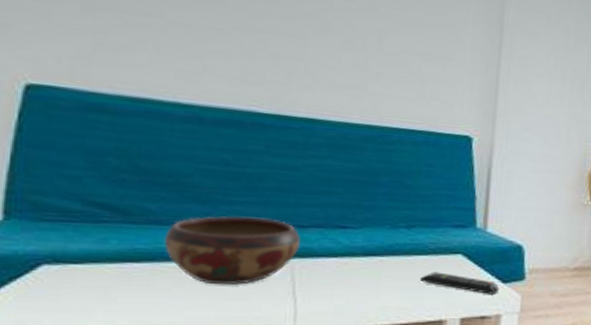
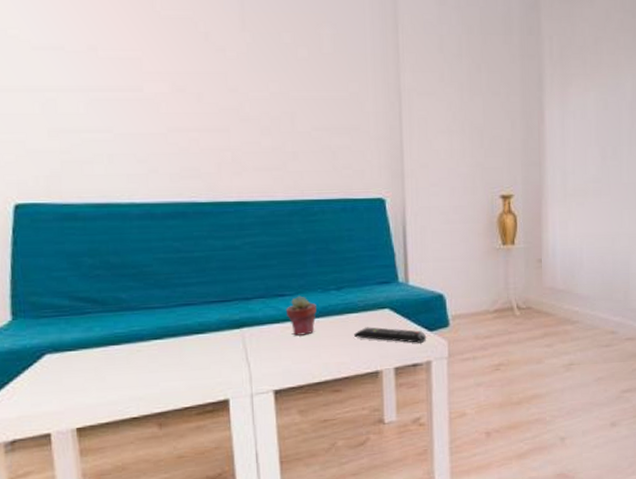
decorative bowl: present [164,215,300,285] -> none [136,295,247,358]
potted succulent: none [345,230,382,274] -> present [285,296,317,336]

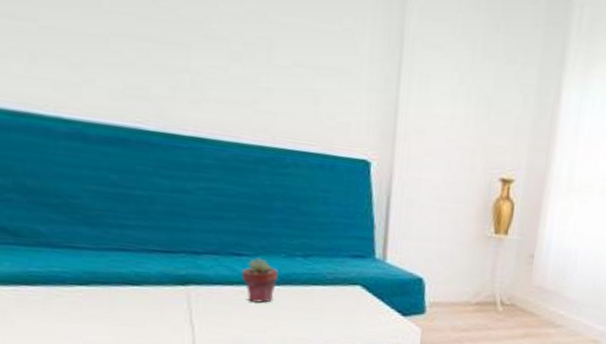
remote control: present [354,327,427,343] -> none [318,302,399,327]

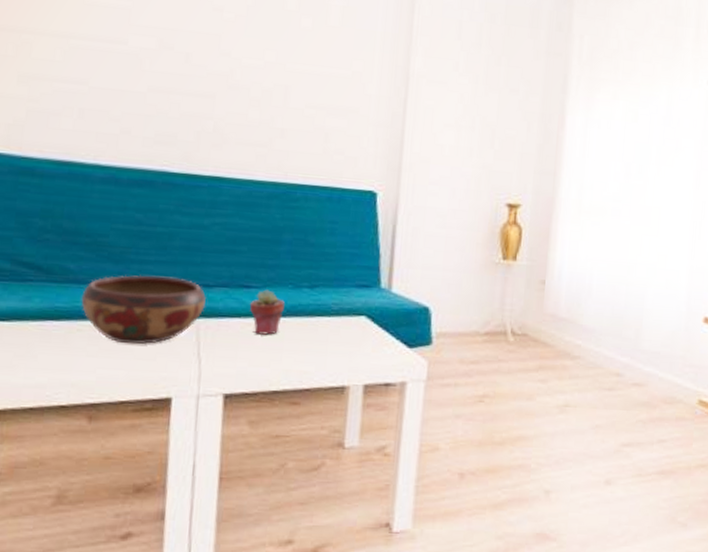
decorative bowl: none [57,239,195,311] -> present [81,274,206,345]

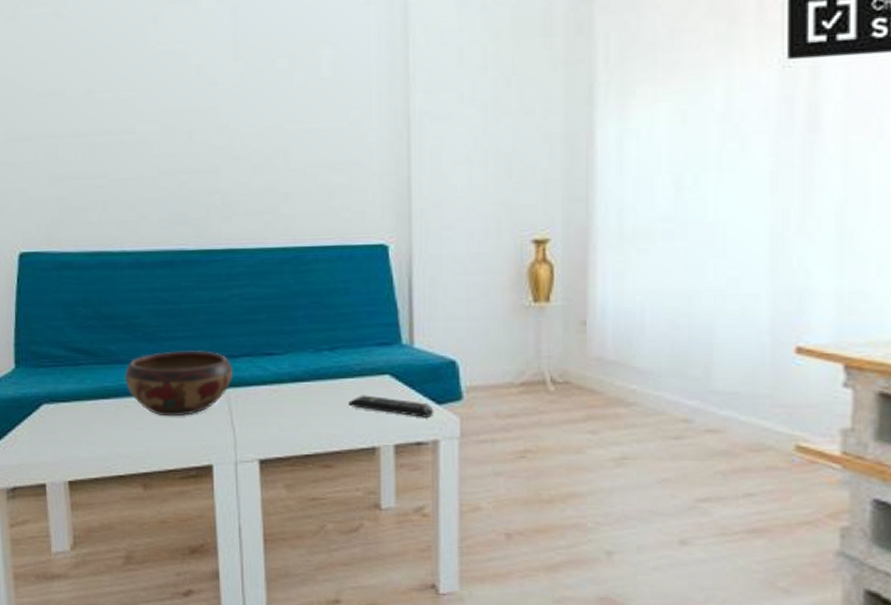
potted succulent: present [249,289,285,335] -> none [273,355,307,400]
remote control: none [323,334,405,360] -> present [348,395,434,417]

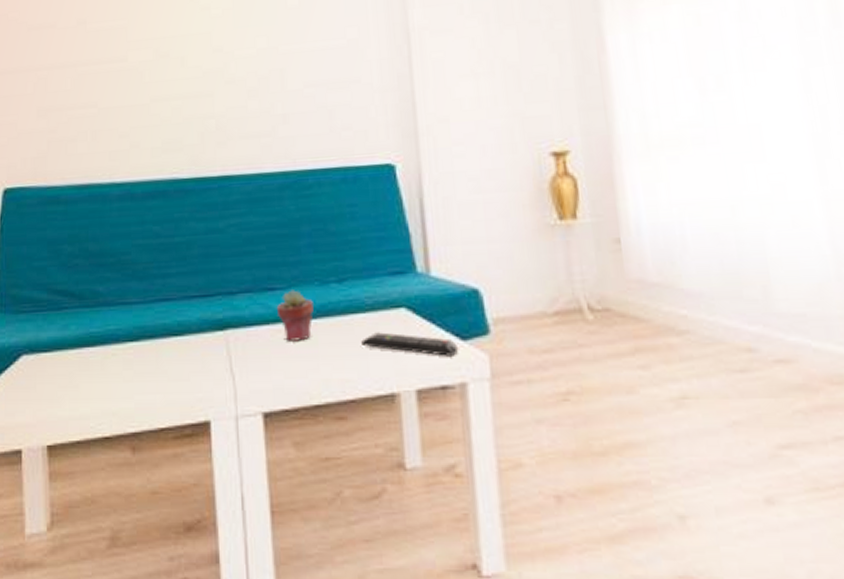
decorative bowl: present [125,350,233,417] -> none [112,288,231,365]
potted succulent: none [273,355,307,400] -> present [276,290,314,341]

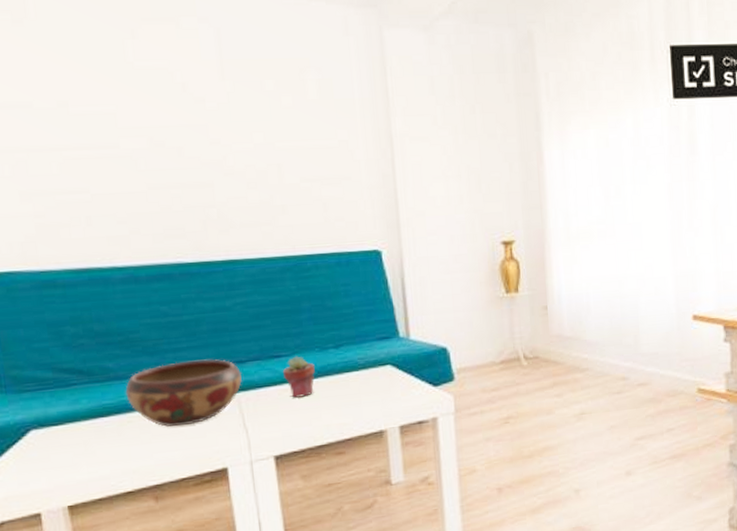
decorative bowl: none [112,288,231,365] -> present [125,359,242,427]
remote control: present [361,332,459,356] -> none [355,385,432,400]

